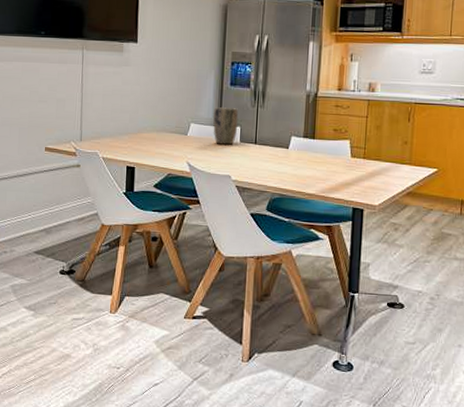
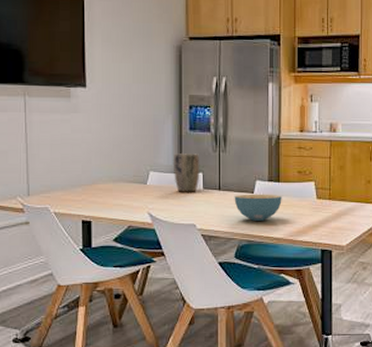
cereal bowl: none [269,149,316,176] -> present [234,194,282,221]

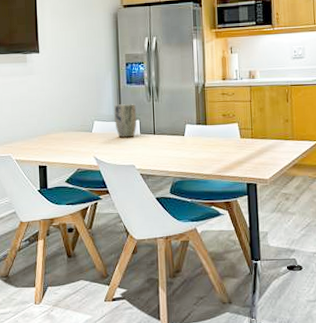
cereal bowl: present [234,194,282,221] -> none [167,136,210,160]

